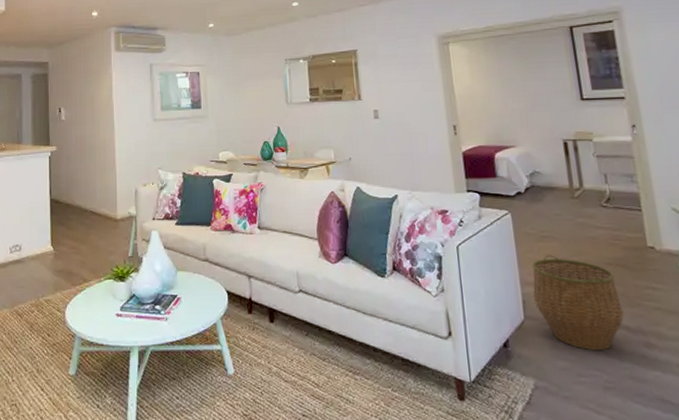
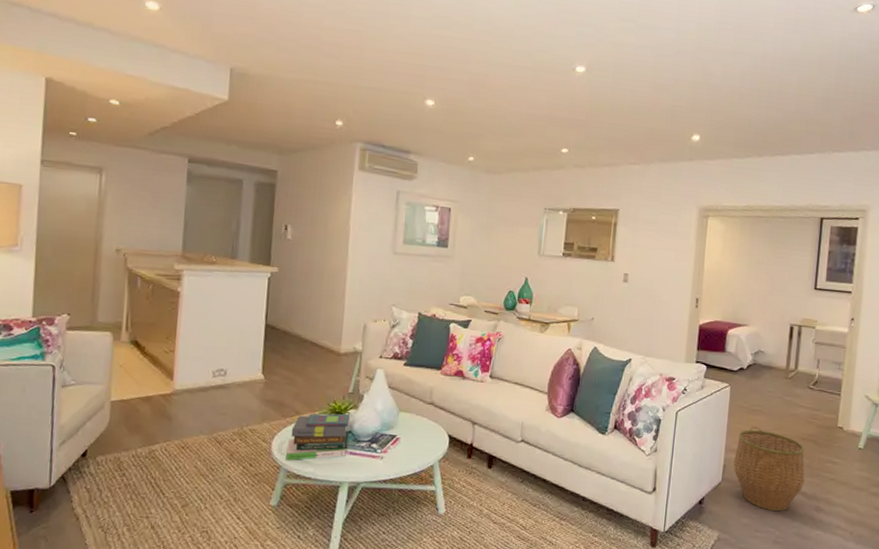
books: none [79,277,134,329] -> present [286,413,351,461]

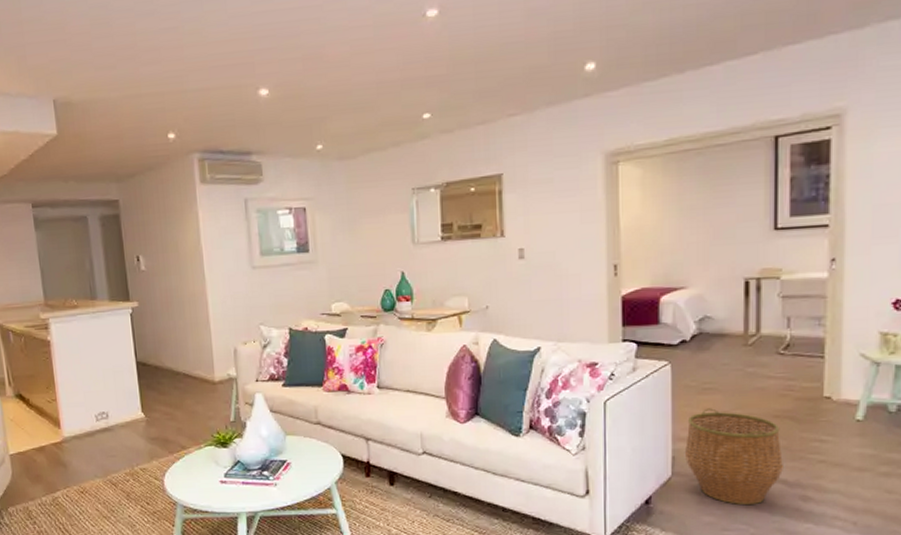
books: present [286,413,351,461] -> none [178,443,239,496]

